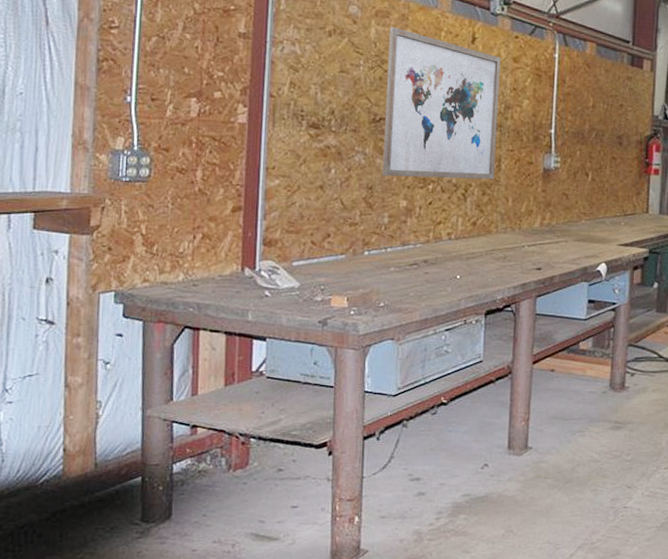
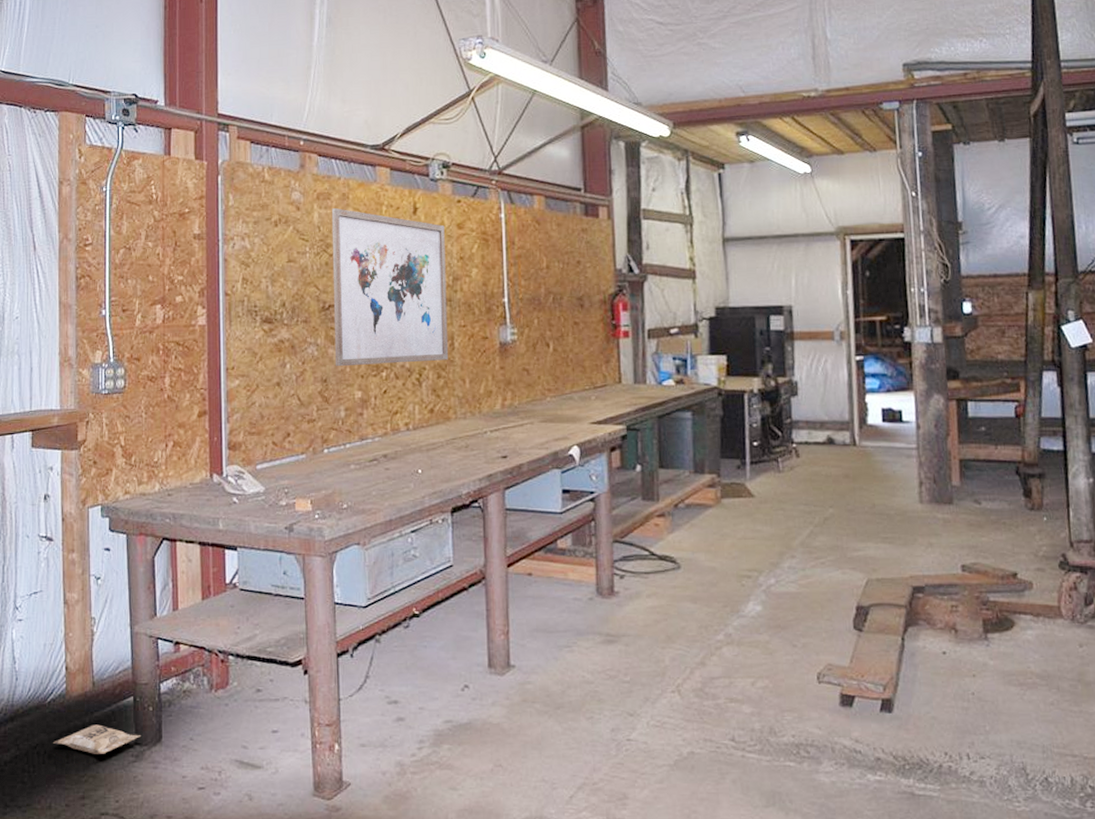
bag: none [45,504,149,533] -> present [53,724,142,755]

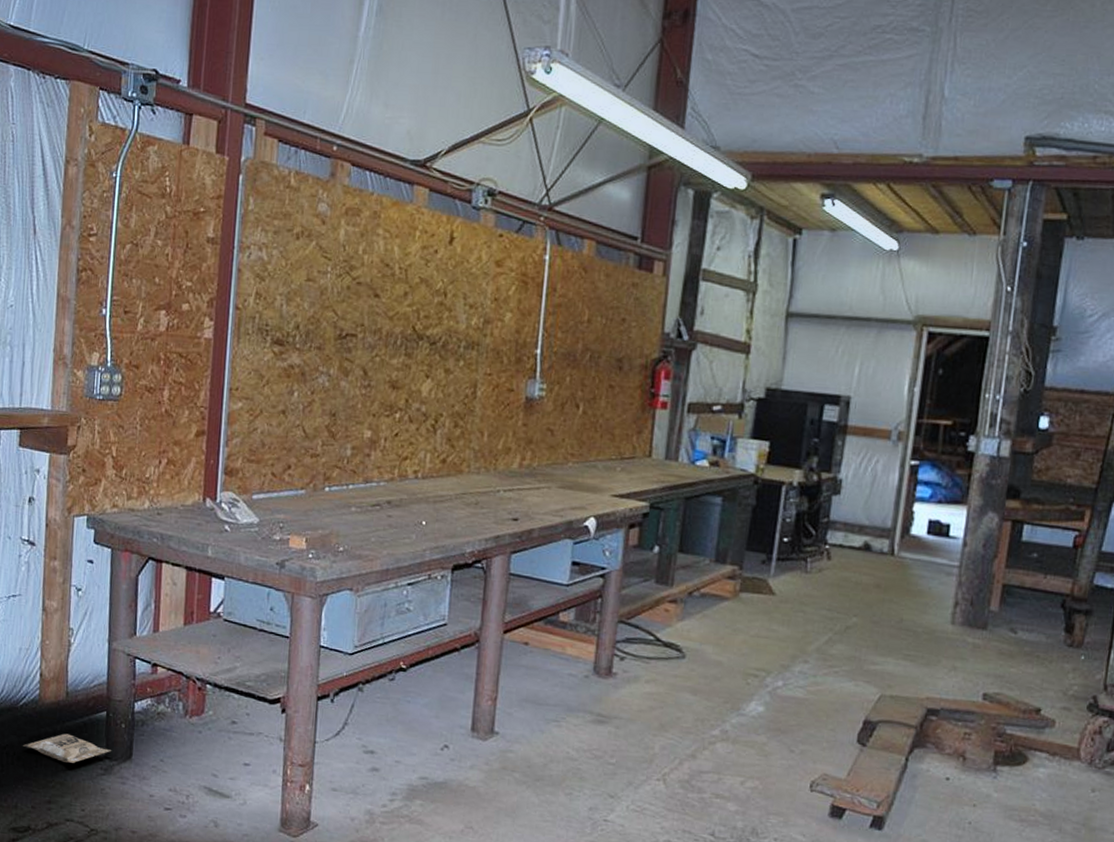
wall art: present [331,208,449,367] -> none [346,227,482,409]

